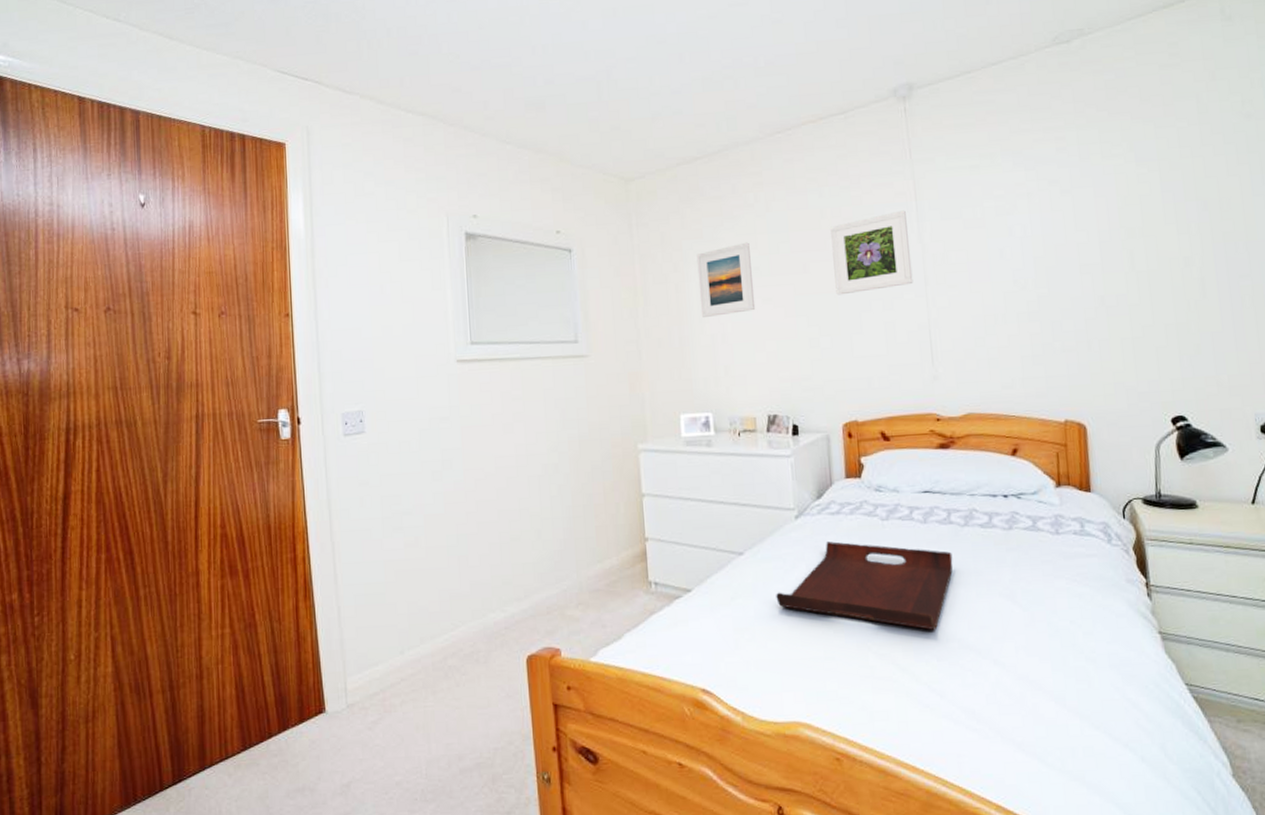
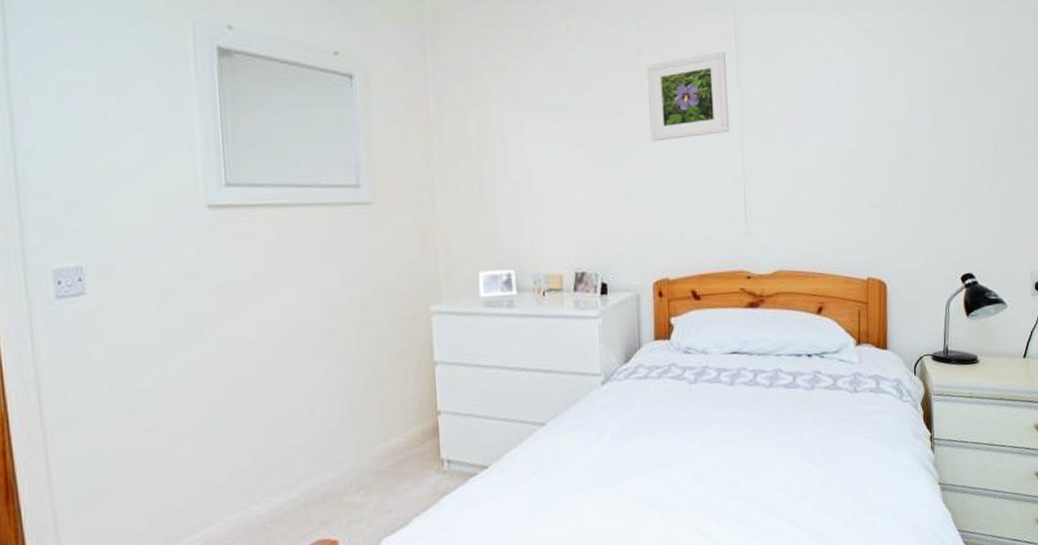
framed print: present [696,242,756,317] -> none [500,77,565,161]
serving tray: present [776,541,954,631] -> none [579,407,758,495]

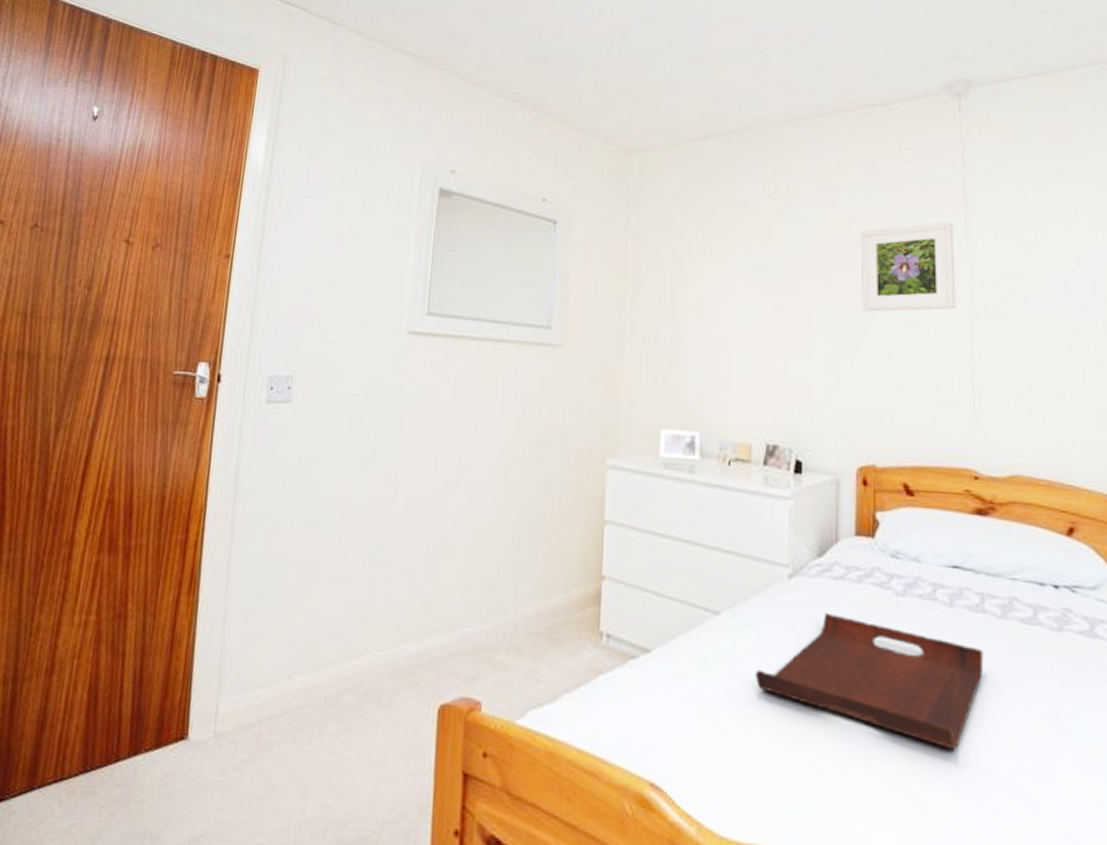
serving tray: none [579,407,758,495] -> present [755,613,984,751]

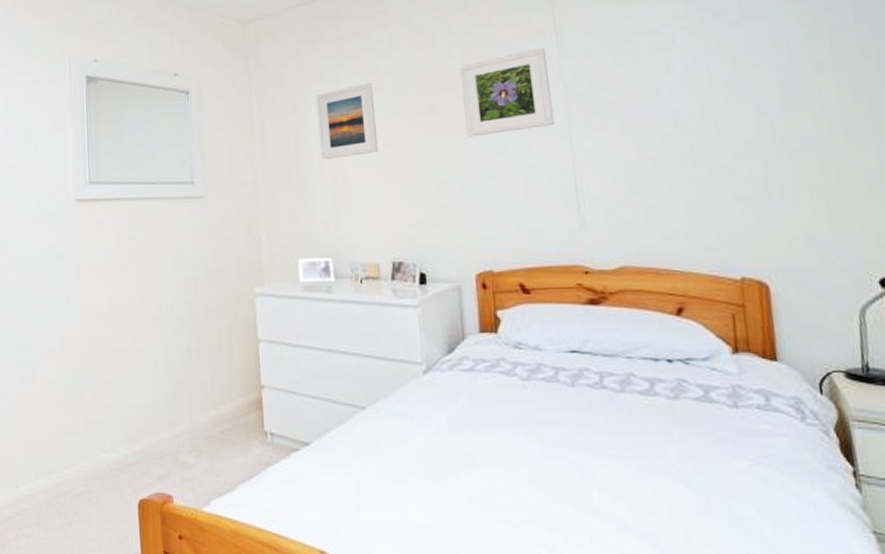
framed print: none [699,236,764,319] -> present [316,82,379,159]
serving tray: present [755,613,984,751] -> none [402,401,608,508]

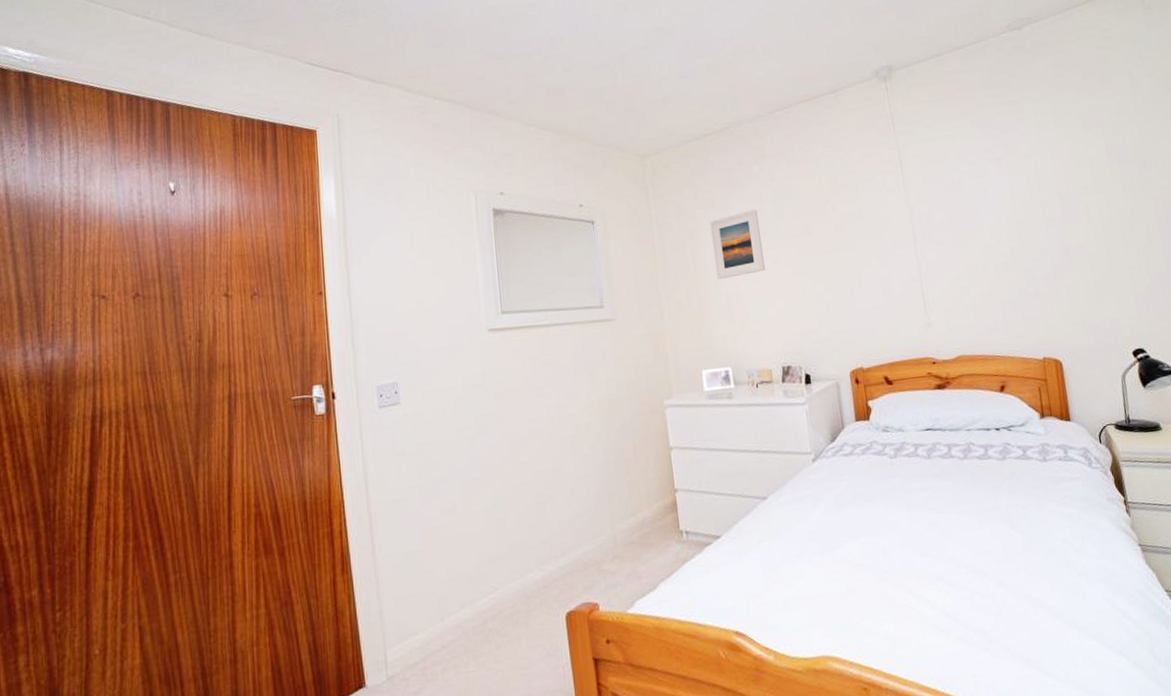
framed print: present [460,47,555,137] -> none [828,176,904,254]

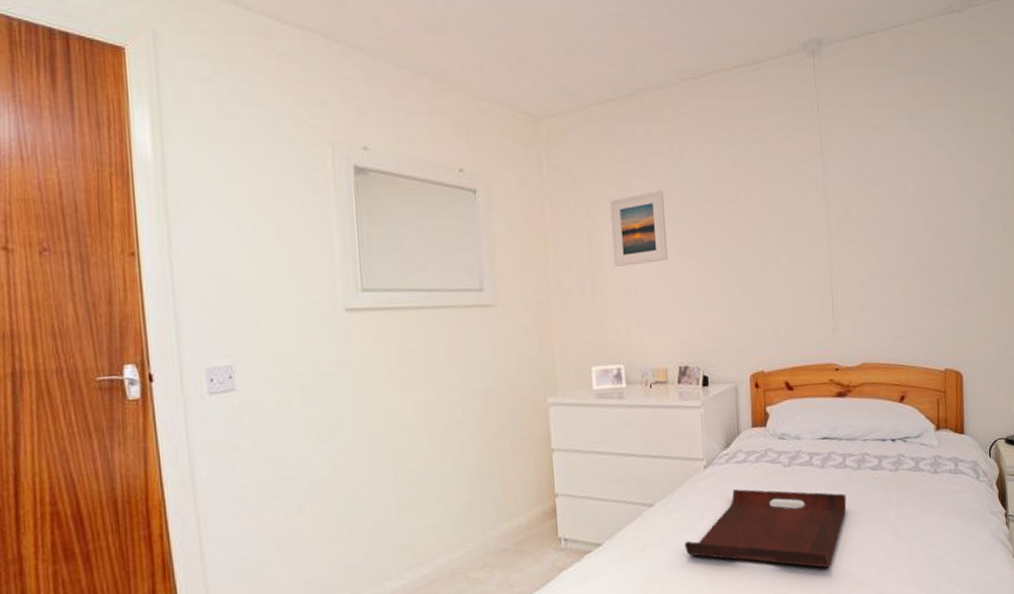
serving tray: none [799,481,957,559] -> present [684,489,847,569]

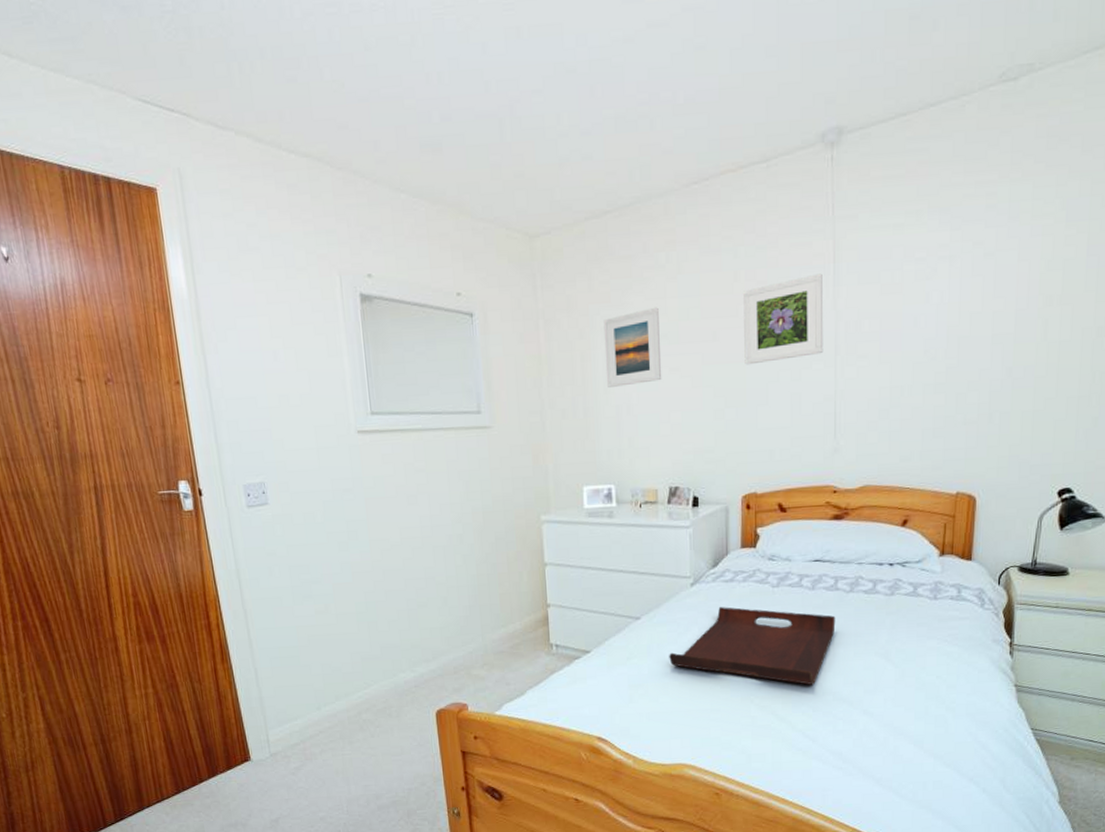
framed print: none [742,165,818,247] -> present [744,273,824,365]

